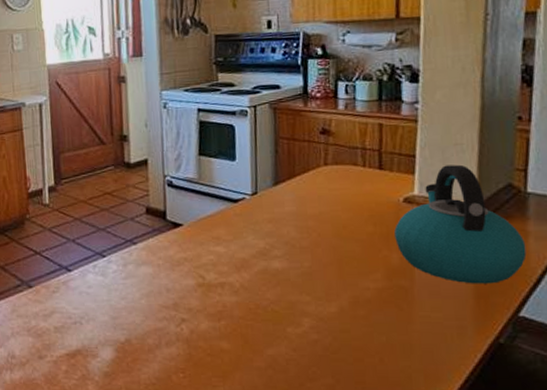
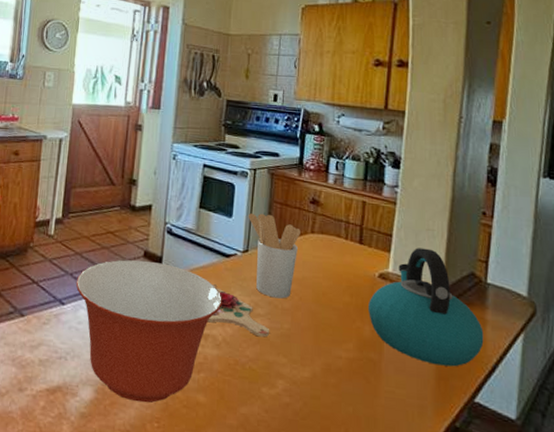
mixing bowl: none [79,217,236,356] -> present [75,260,222,403]
cutting board: none [222,231,290,279] -> present [208,283,270,337]
utensil holder: none [254,151,313,238] -> present [249,213,300,299]

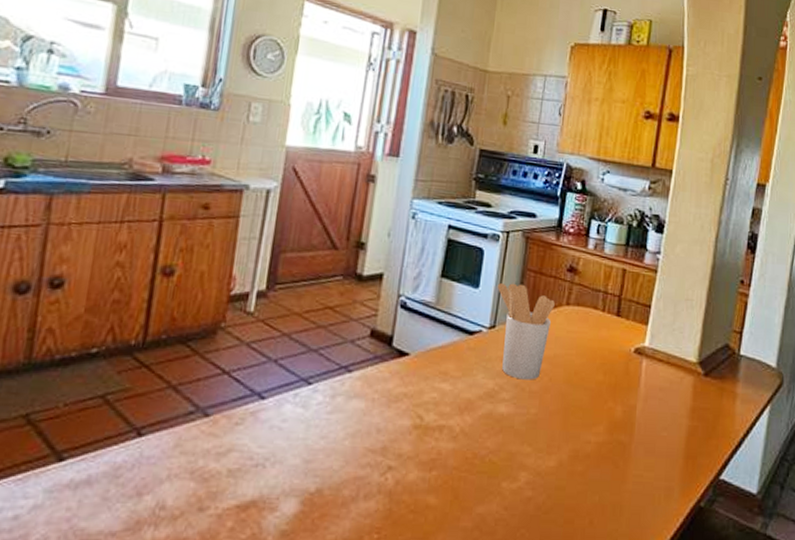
mixing bowl: present [75,260,222,403] -> none [281,340,463,512]
cutting board: present [208,283,270,337] -> none [444,365,515,425]
kettle: present [369,248,484,367] -> none [621,319,733,444]

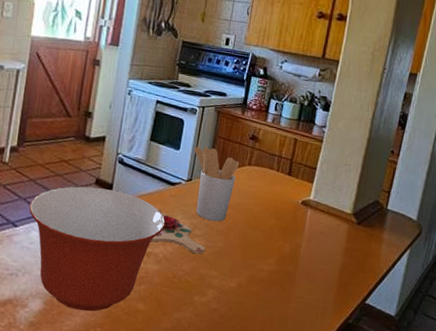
mixing bowl: none [281,340,463,512] -> present [29,186,166,312]
cutting board: none [444,365,515,425] -> present [151,208,206,254]

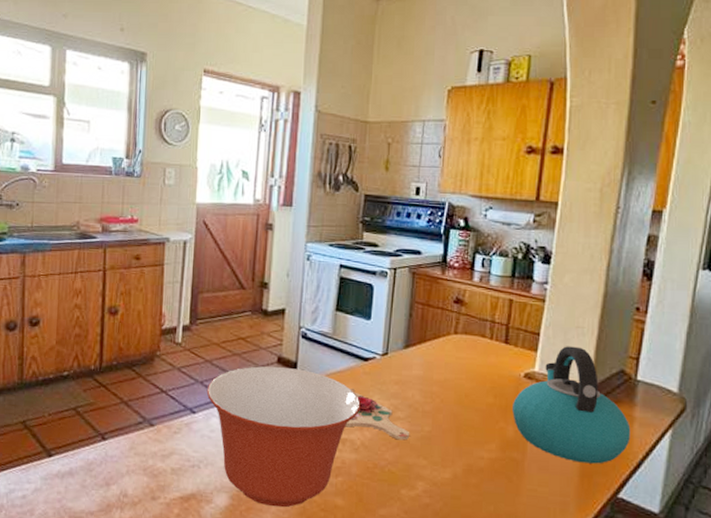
utensil holder: present [194,146,239,222] -> none [388,314,443,401]
kettle: none [290,179,380,277] -> present [512,346,631,464]

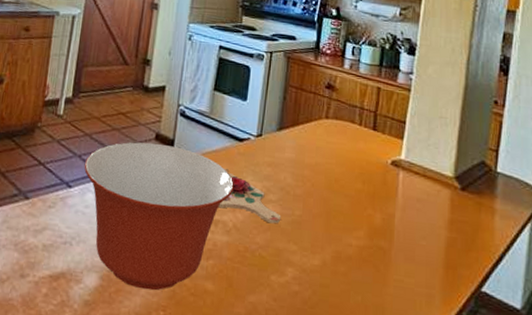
kettle: present [512,346,631,464] -> none [380,135,492,256]

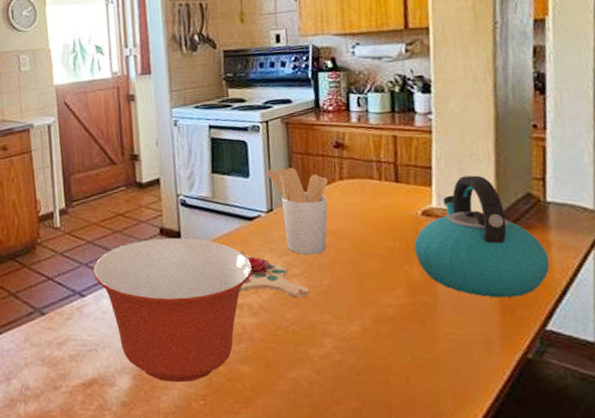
utensil holder: none [263,96,315,185] -> present [267,167,328,255]
kettle: none [380,135,492,256] -> present [414,175,550,298]

